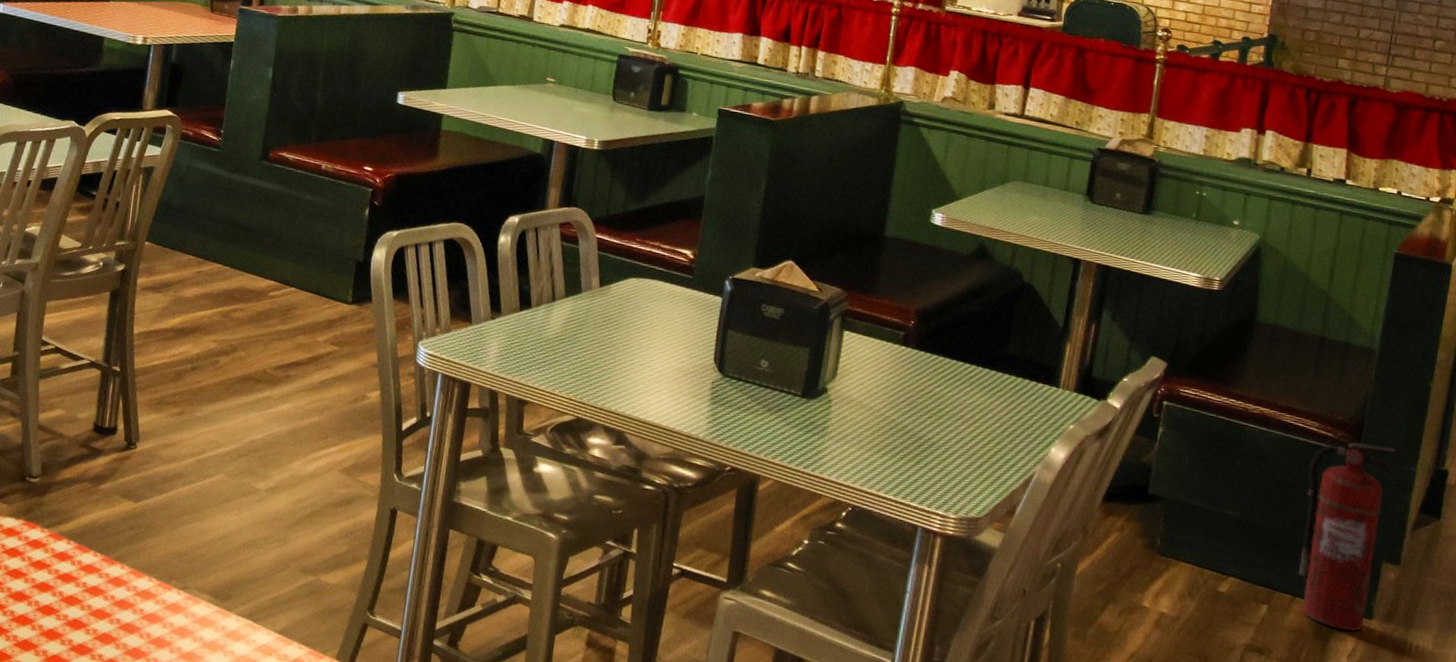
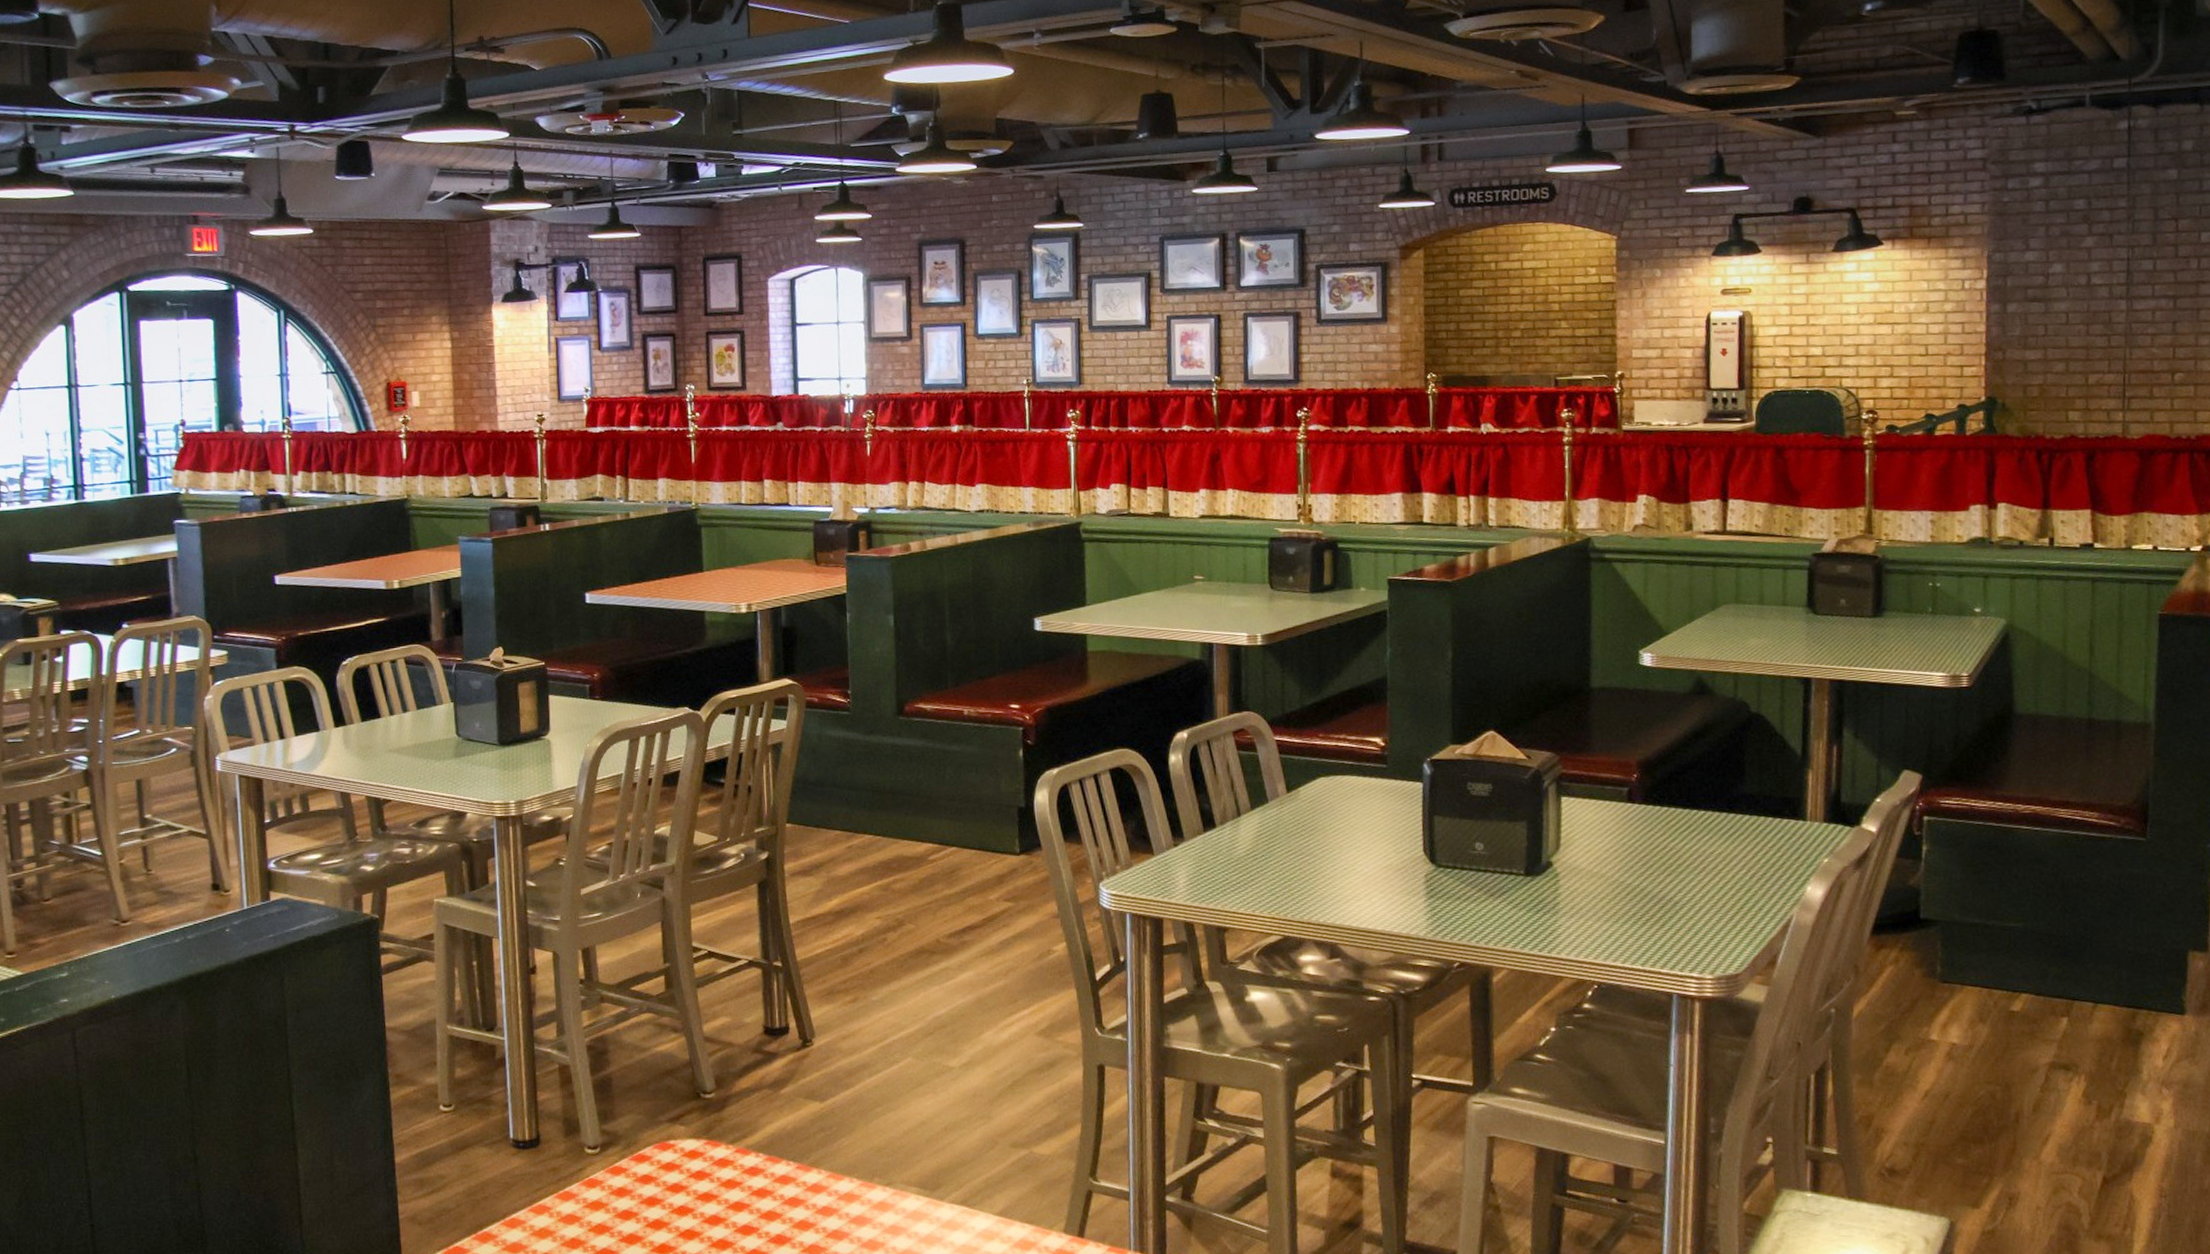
fire extinguisher: present [1299,442,1396,632] -> none [2093,826,2191,1032]

